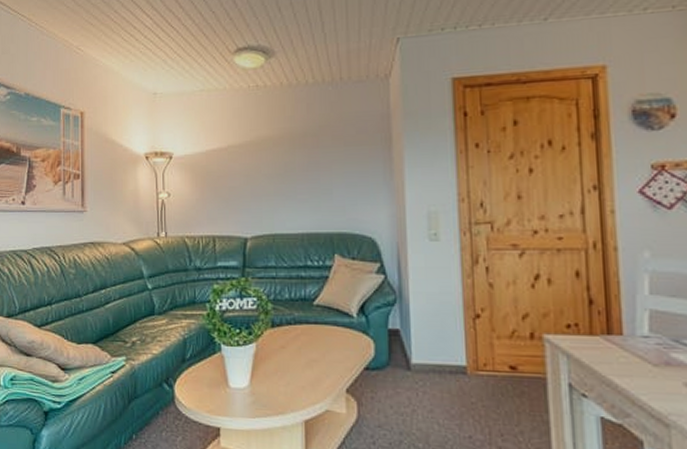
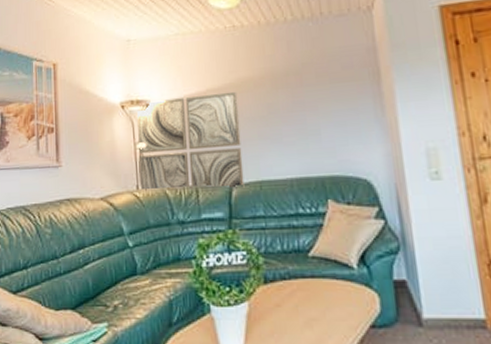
wall art: none [161,149,259,240] -> present [137,91,245,189]

